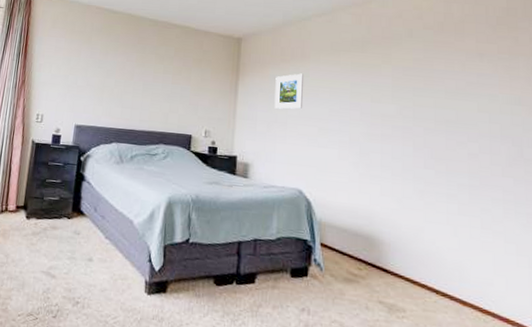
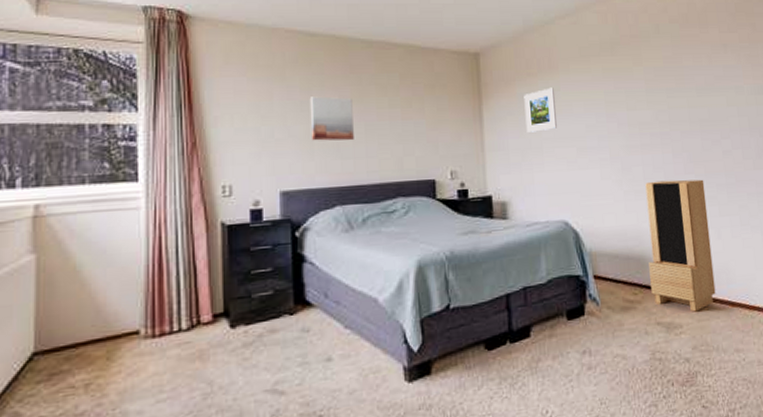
wall art: none [103,58,137,95] -> present [309,96,354,141]
storage cabinet: none [377,169,446,301] -> present [645,179,716,312]

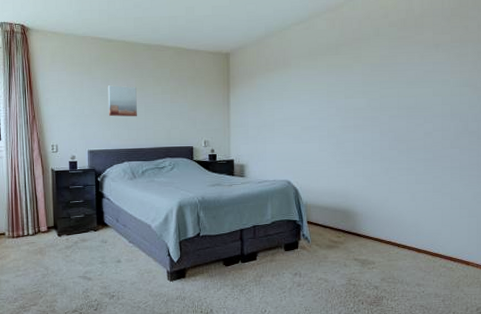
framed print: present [524,87,557,133] -> none [262,80,287,114]
storage cabinet: present [645,179,716,312] -> none [352,154,405,254]

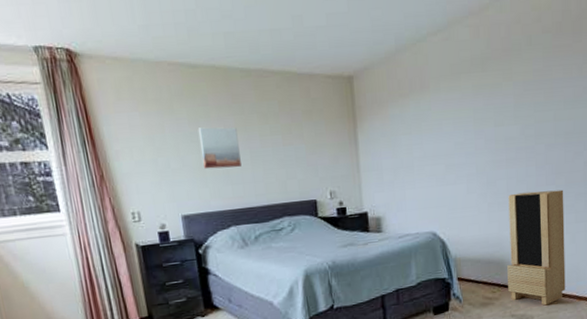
storage cabinet: none [352,154,405,254] -> present [507,189,566,306]

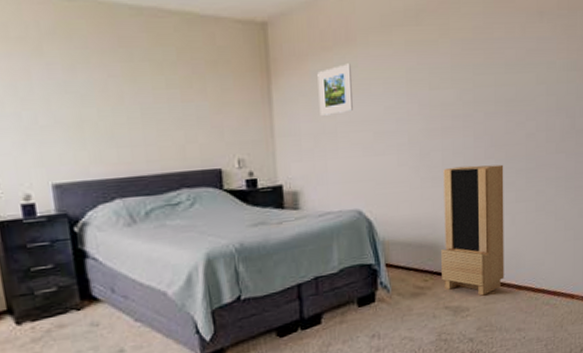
wall art: present [198,127,241,170] -> none [74,75,129,128]
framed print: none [396,107,427,153] -> present [317,63,353,116]

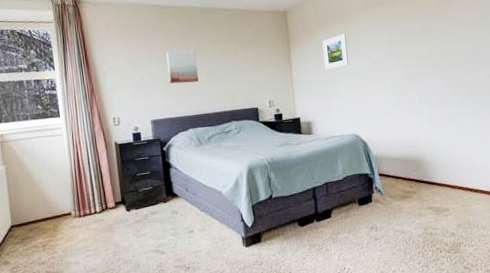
wall art: none [74,75,129,128] -> present [166,52,199,84]
storage cabinet: present [441,164,504,296] -> none [420,99,477,200]

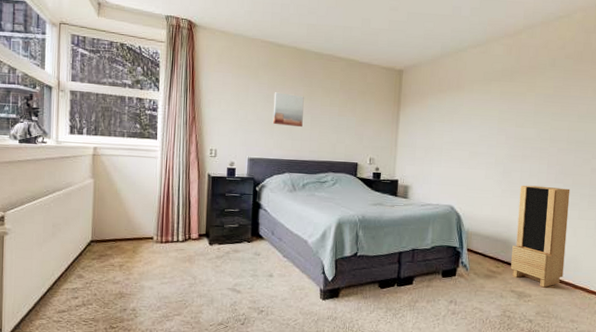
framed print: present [322,33,349,70] -> none [431,102,458,136]
storage cabinet: none [420,99,477,200] -> present [511,185,570,288]

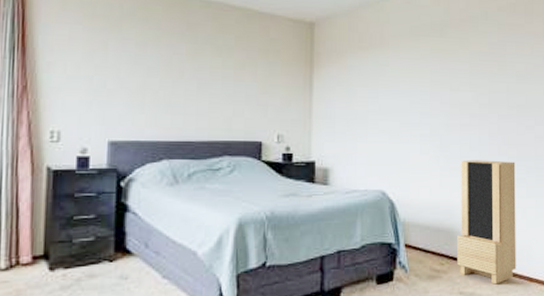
wall art: present [273,92,304,128] -> none [143,51,187,98]

